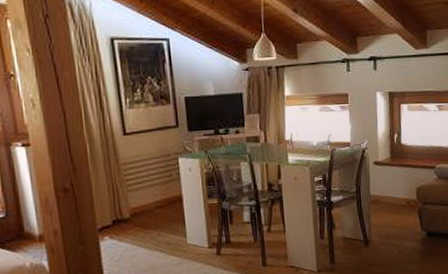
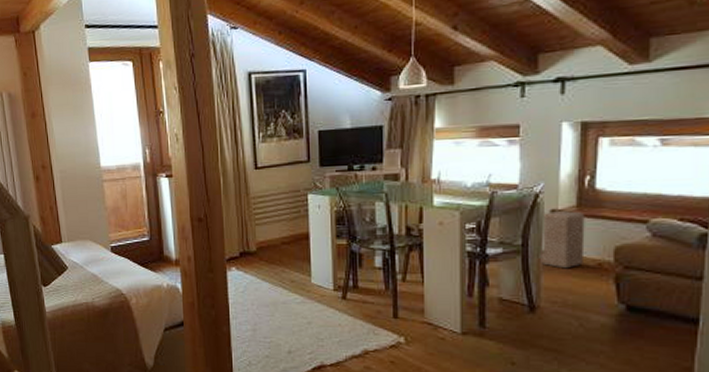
wooden block: none [367,162,398,208] -> present [540,211,585,269]

